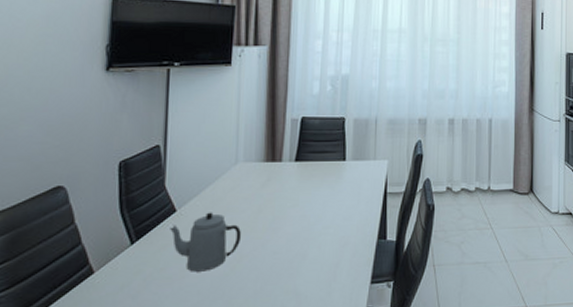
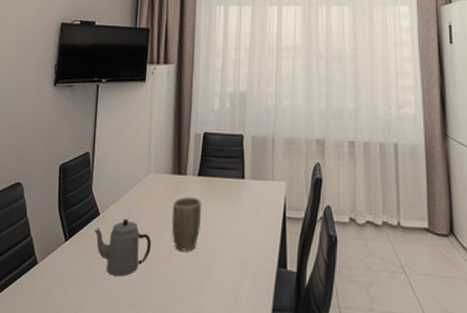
plant pot: none [264,183,299,237] -> present [171,197,202,252]

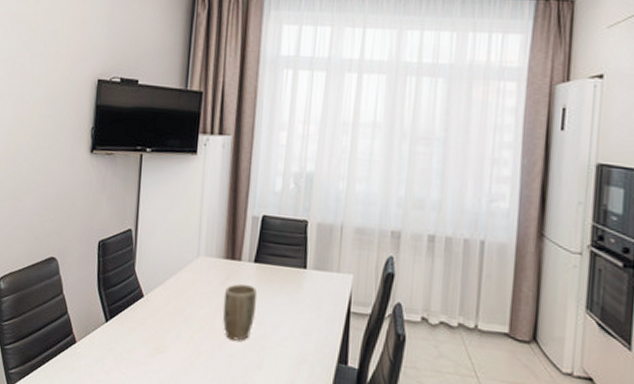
teapot: present [94,218,151,277] -> none [138,302,200,362]

